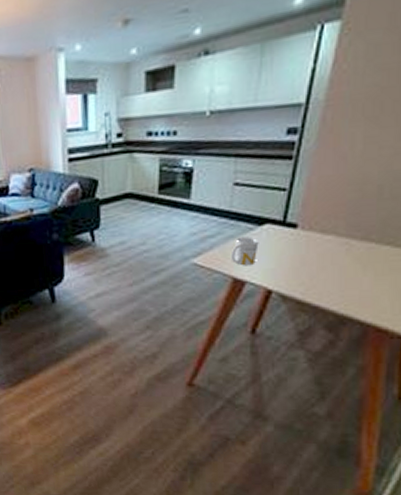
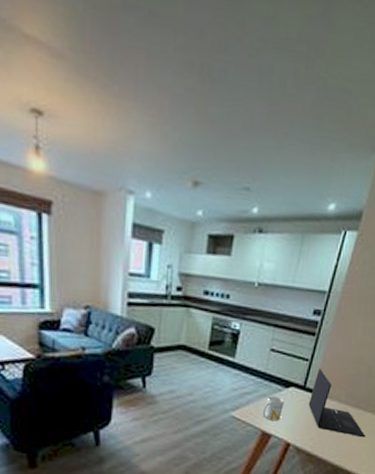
laptop: none [292,198,383,278] -> present [308,369,366,438]

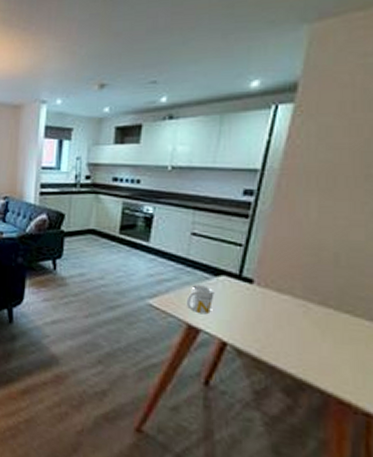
laptop: present [308,369,366,438] -> none [248,255,343,347]

